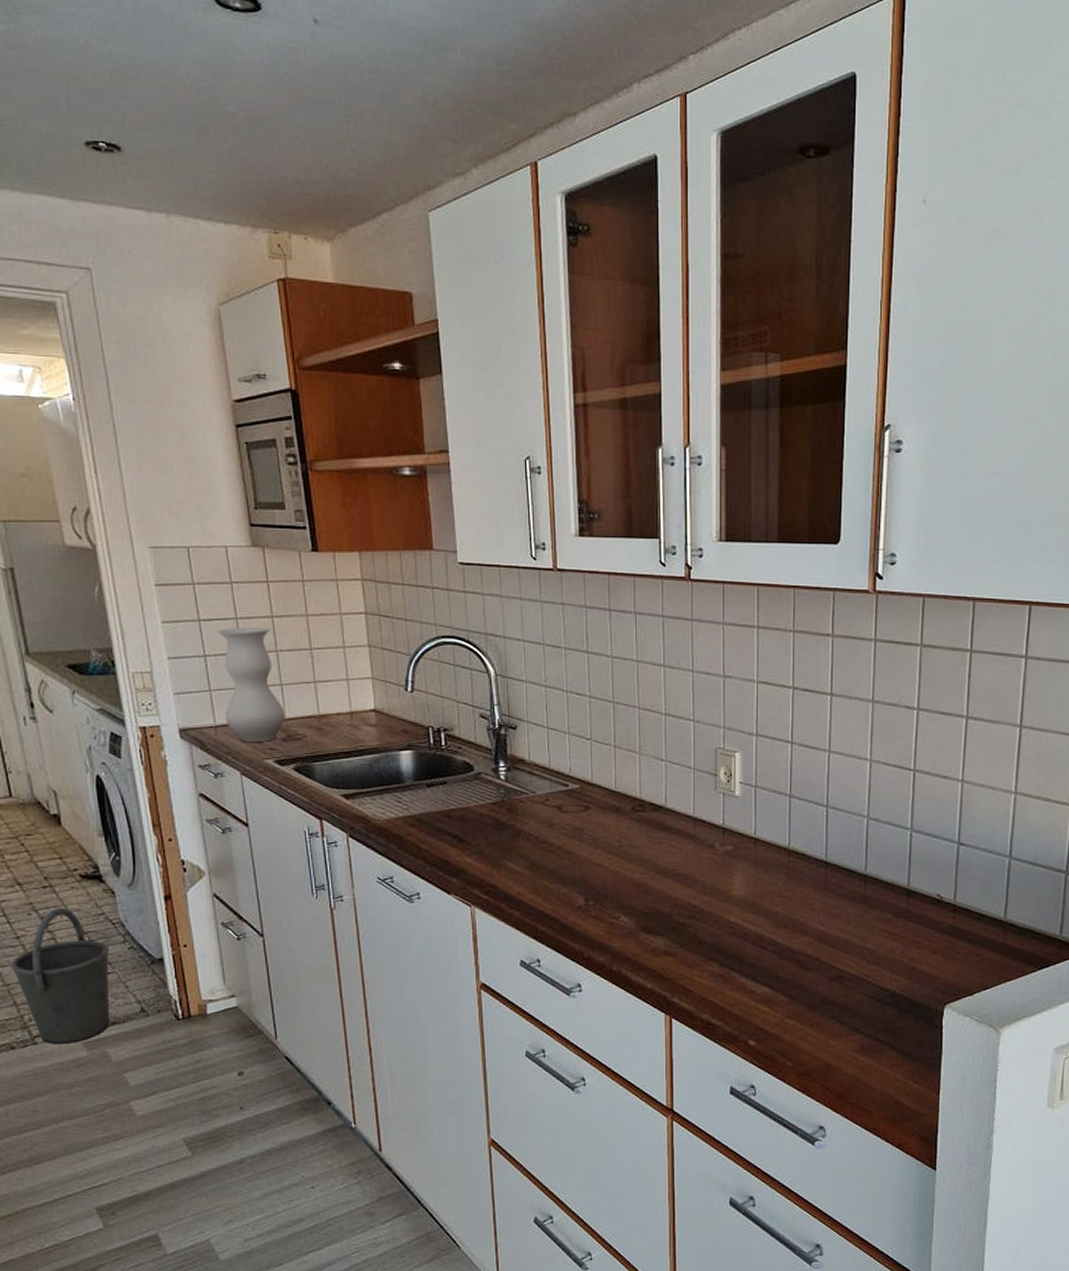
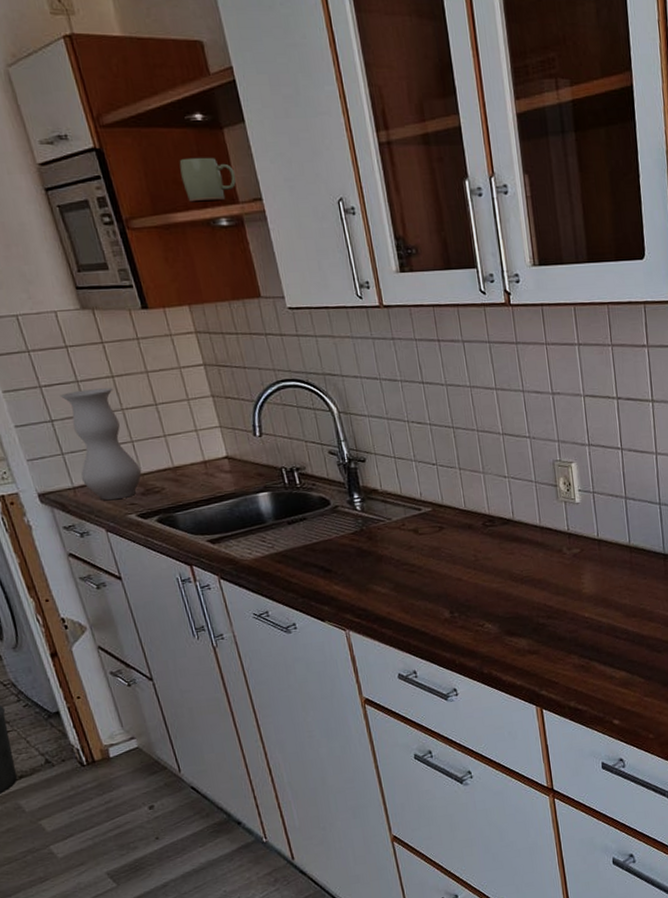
mug: none [371,405,426,451] -> present [179,157,237,203]

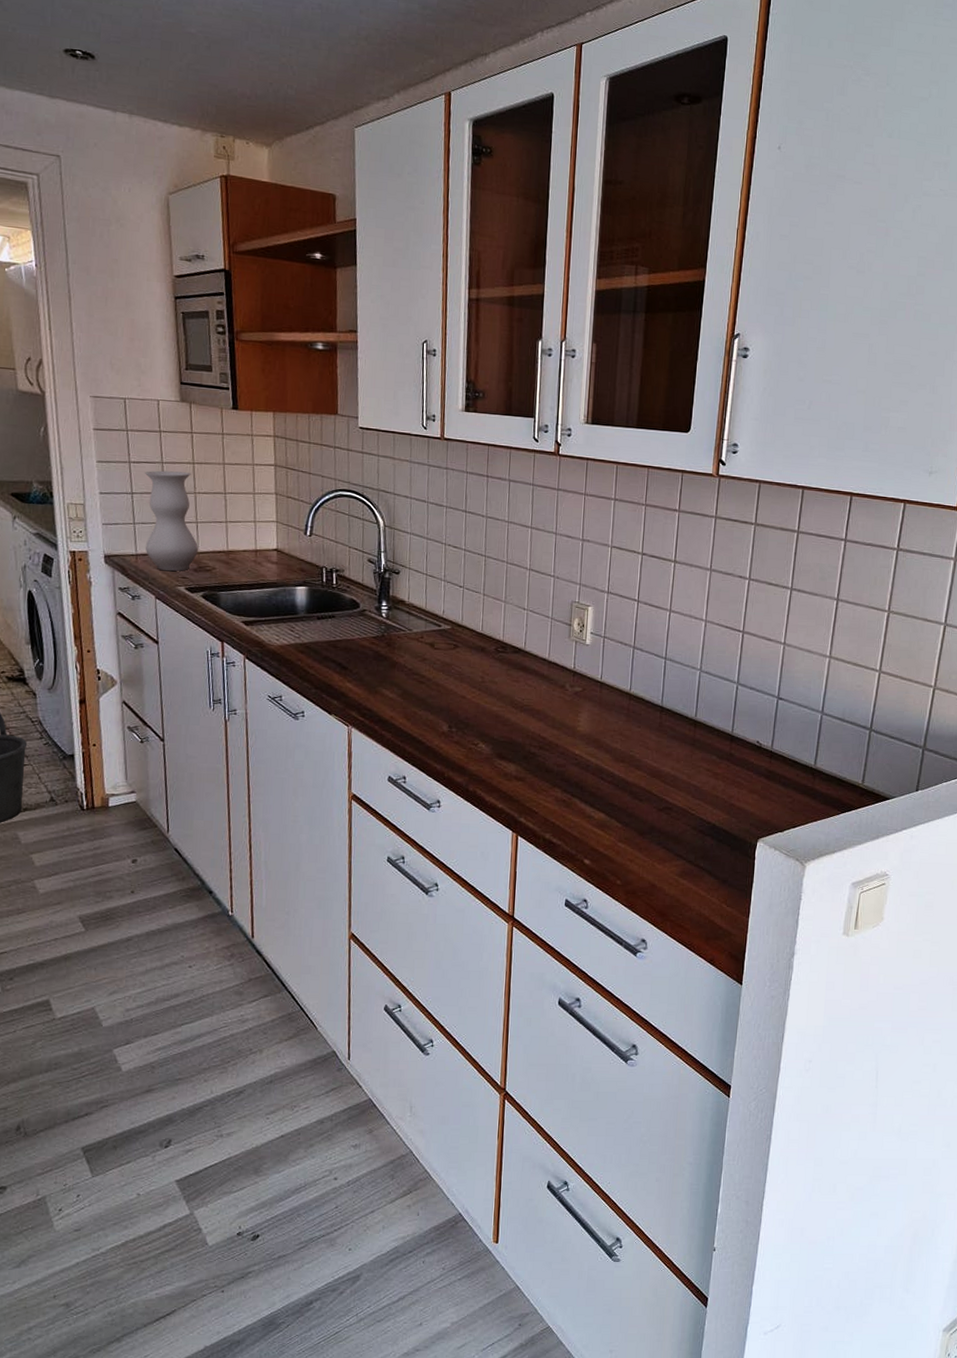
mug: present [179,157,237,203] -> none [292,288,339,328]

